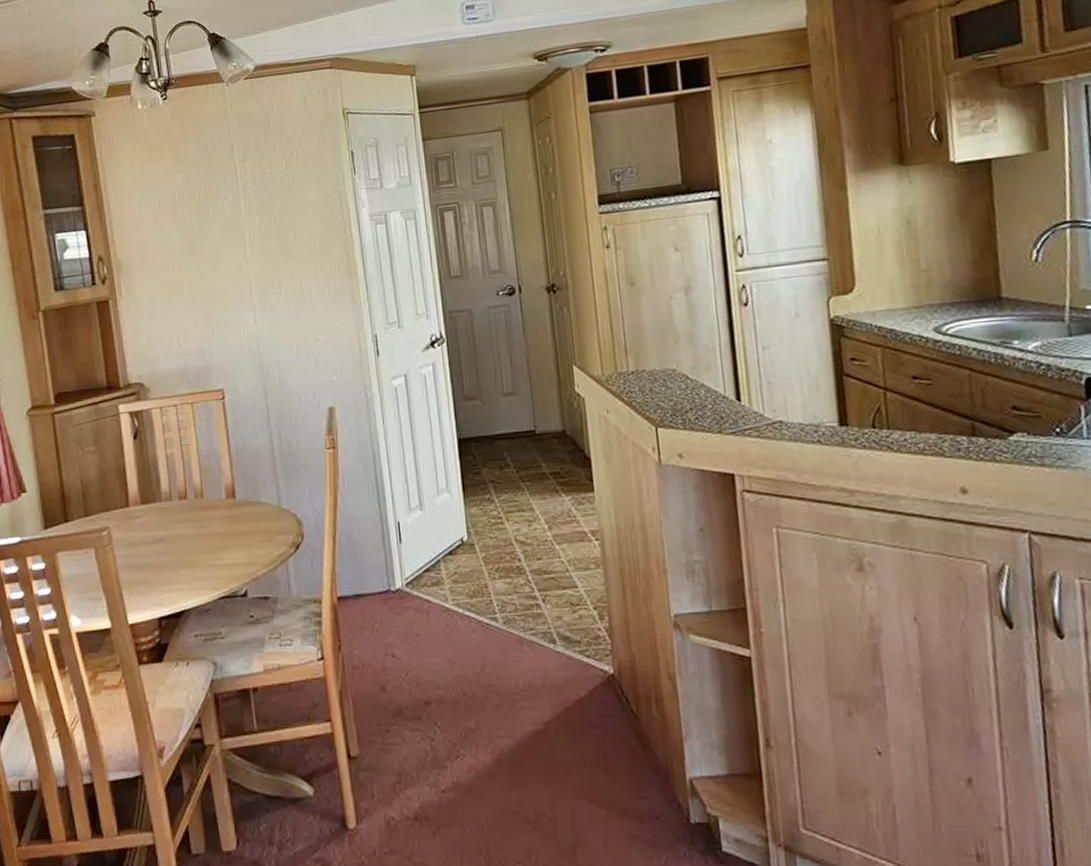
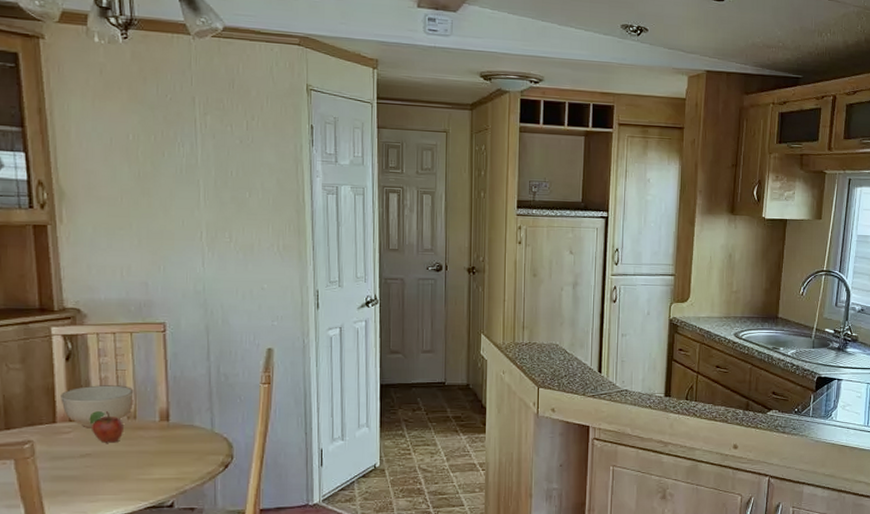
bowl: none [131,461,199,511] -> present [60,385,134,428]
fruit: none [159,491,192,526] -> present [89,411,123,443]

